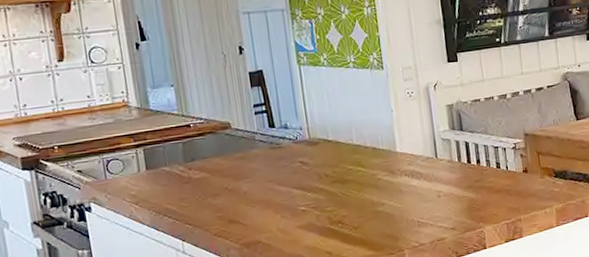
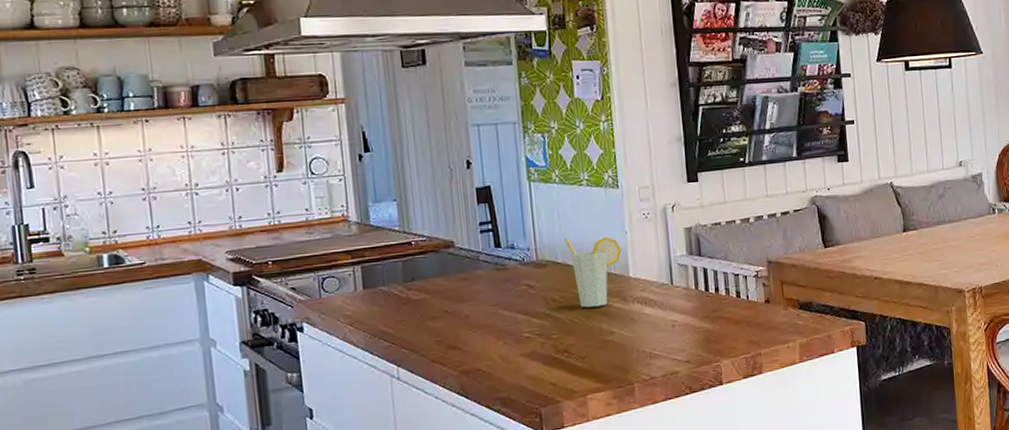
cup: none [333,114,389,182] -> present [563,236,622,308]

